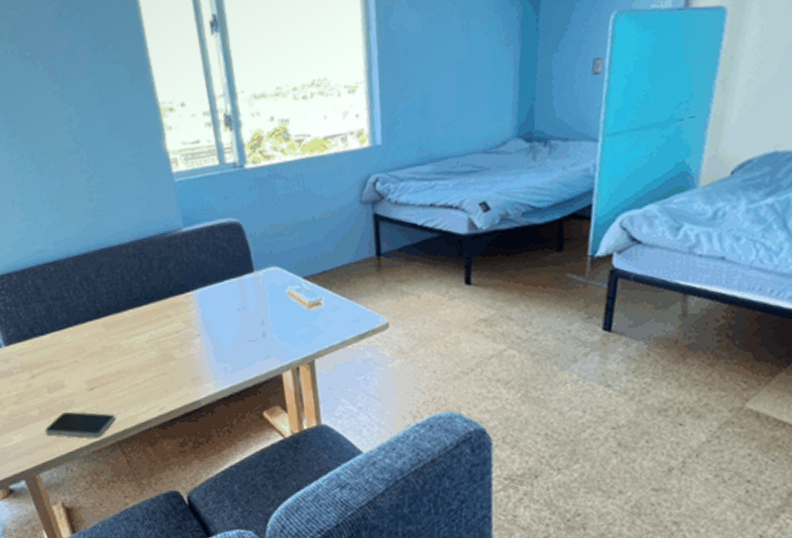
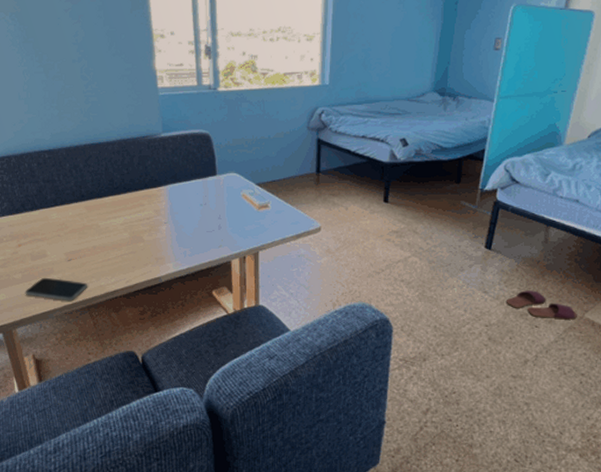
slippers: none [636,379,735,413] -> present [505,290,577,320]

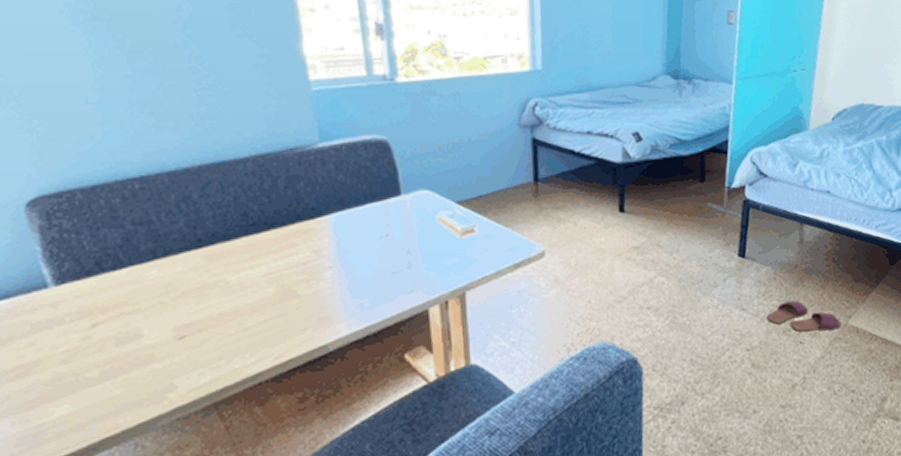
mobile phone: present [25,277,87,302] -> none [106,367,213,402]

